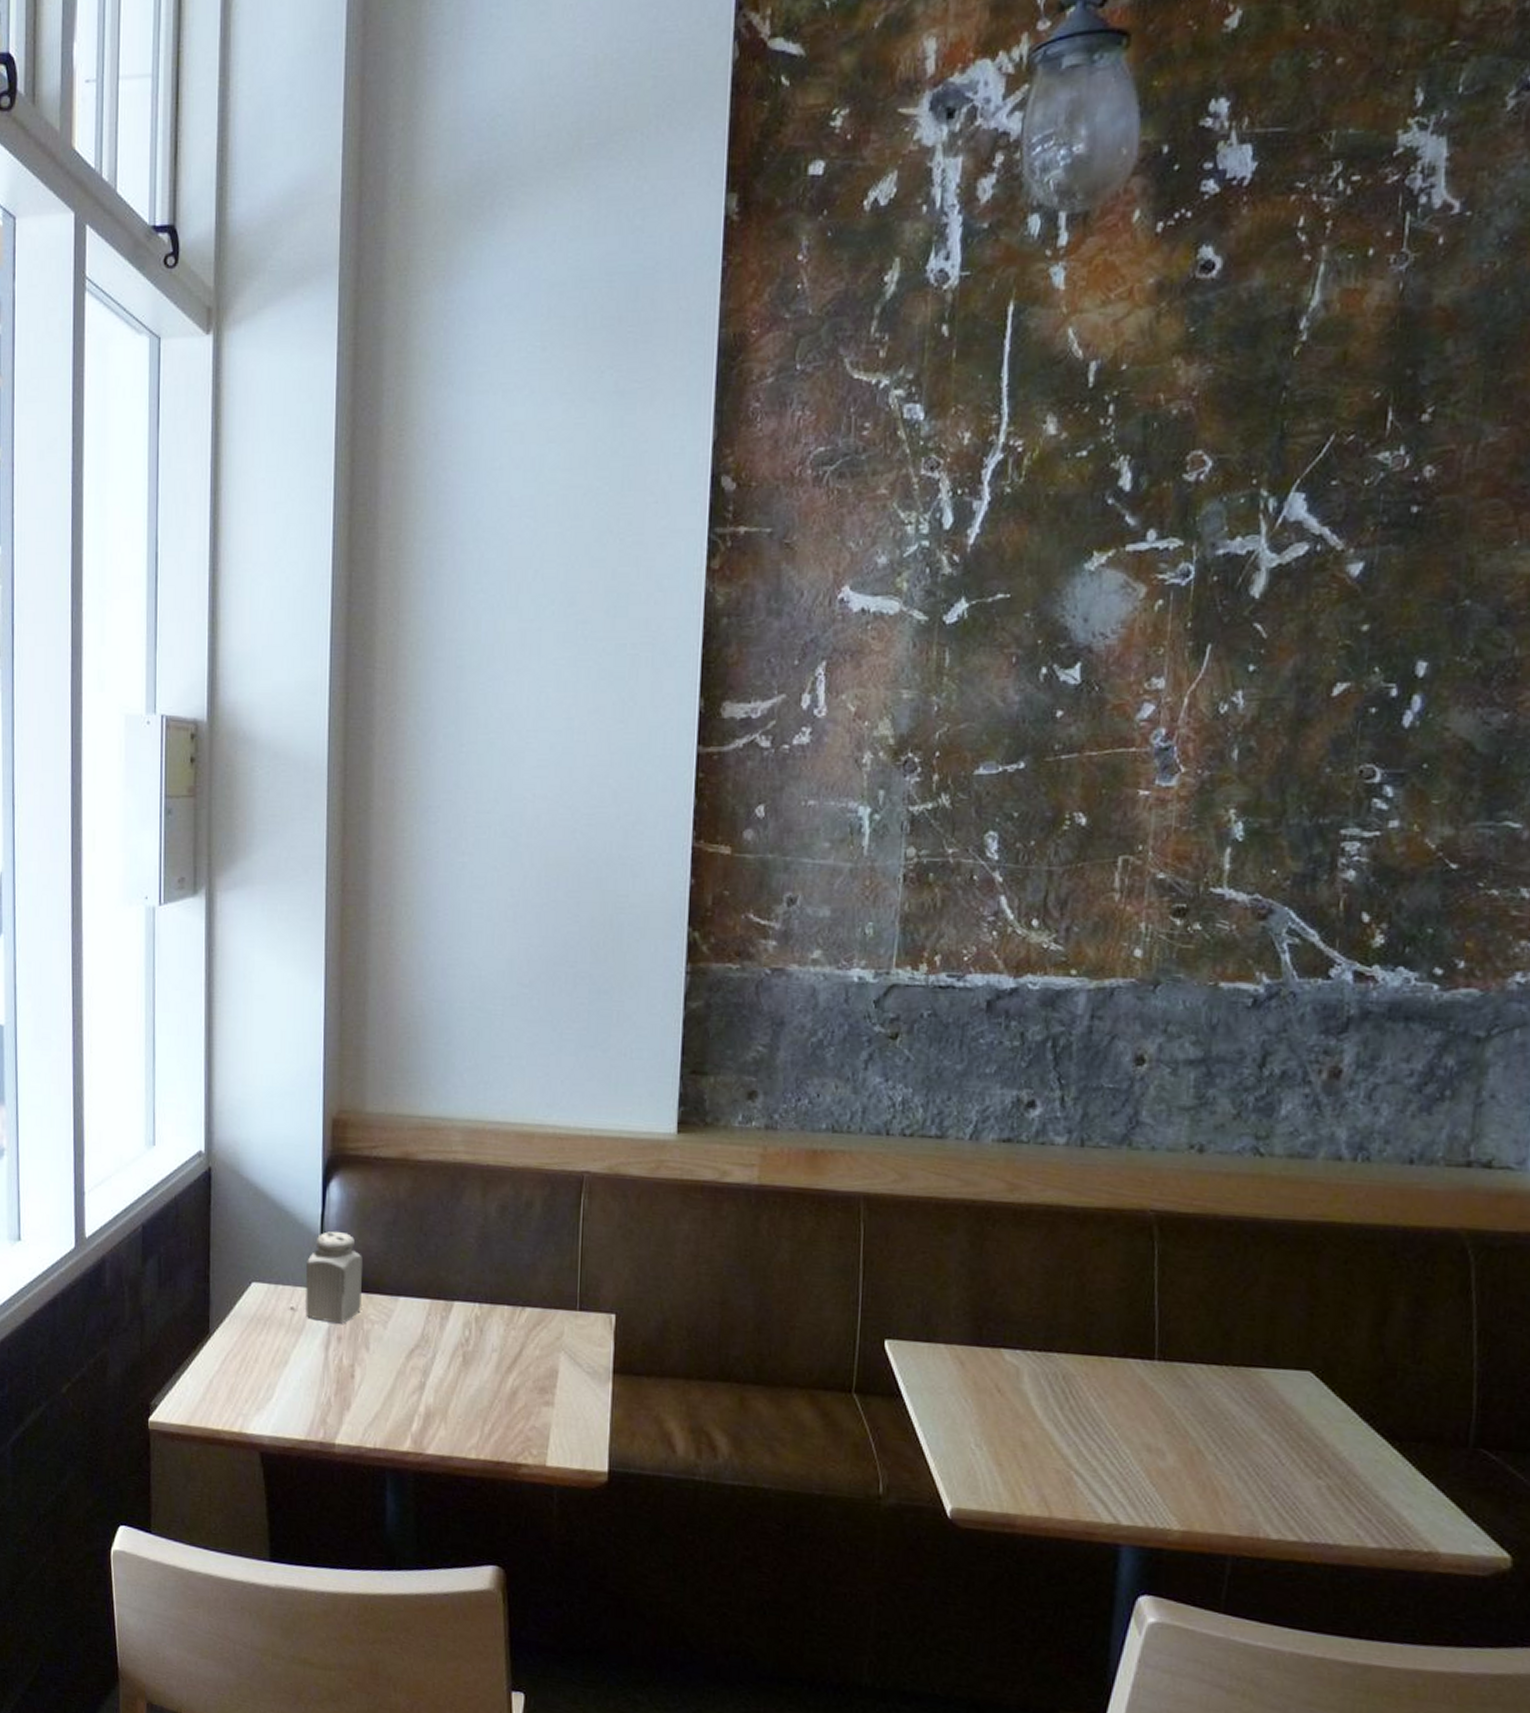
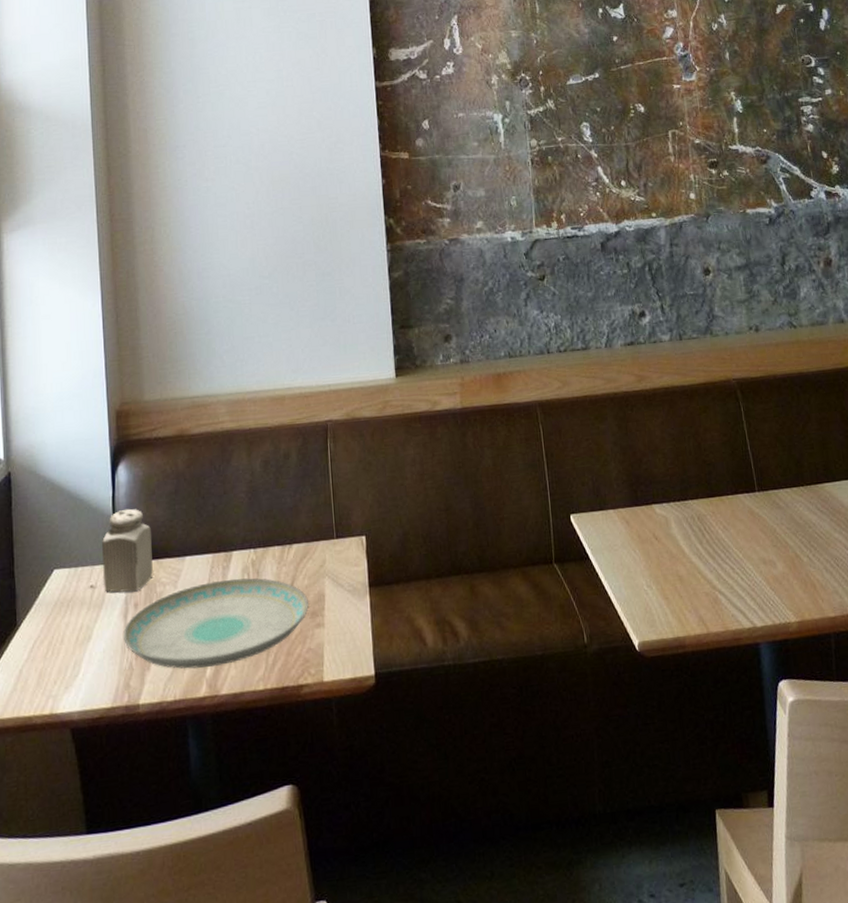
plate: none [323,1330,538,1423] -> present [123,578,309,669]

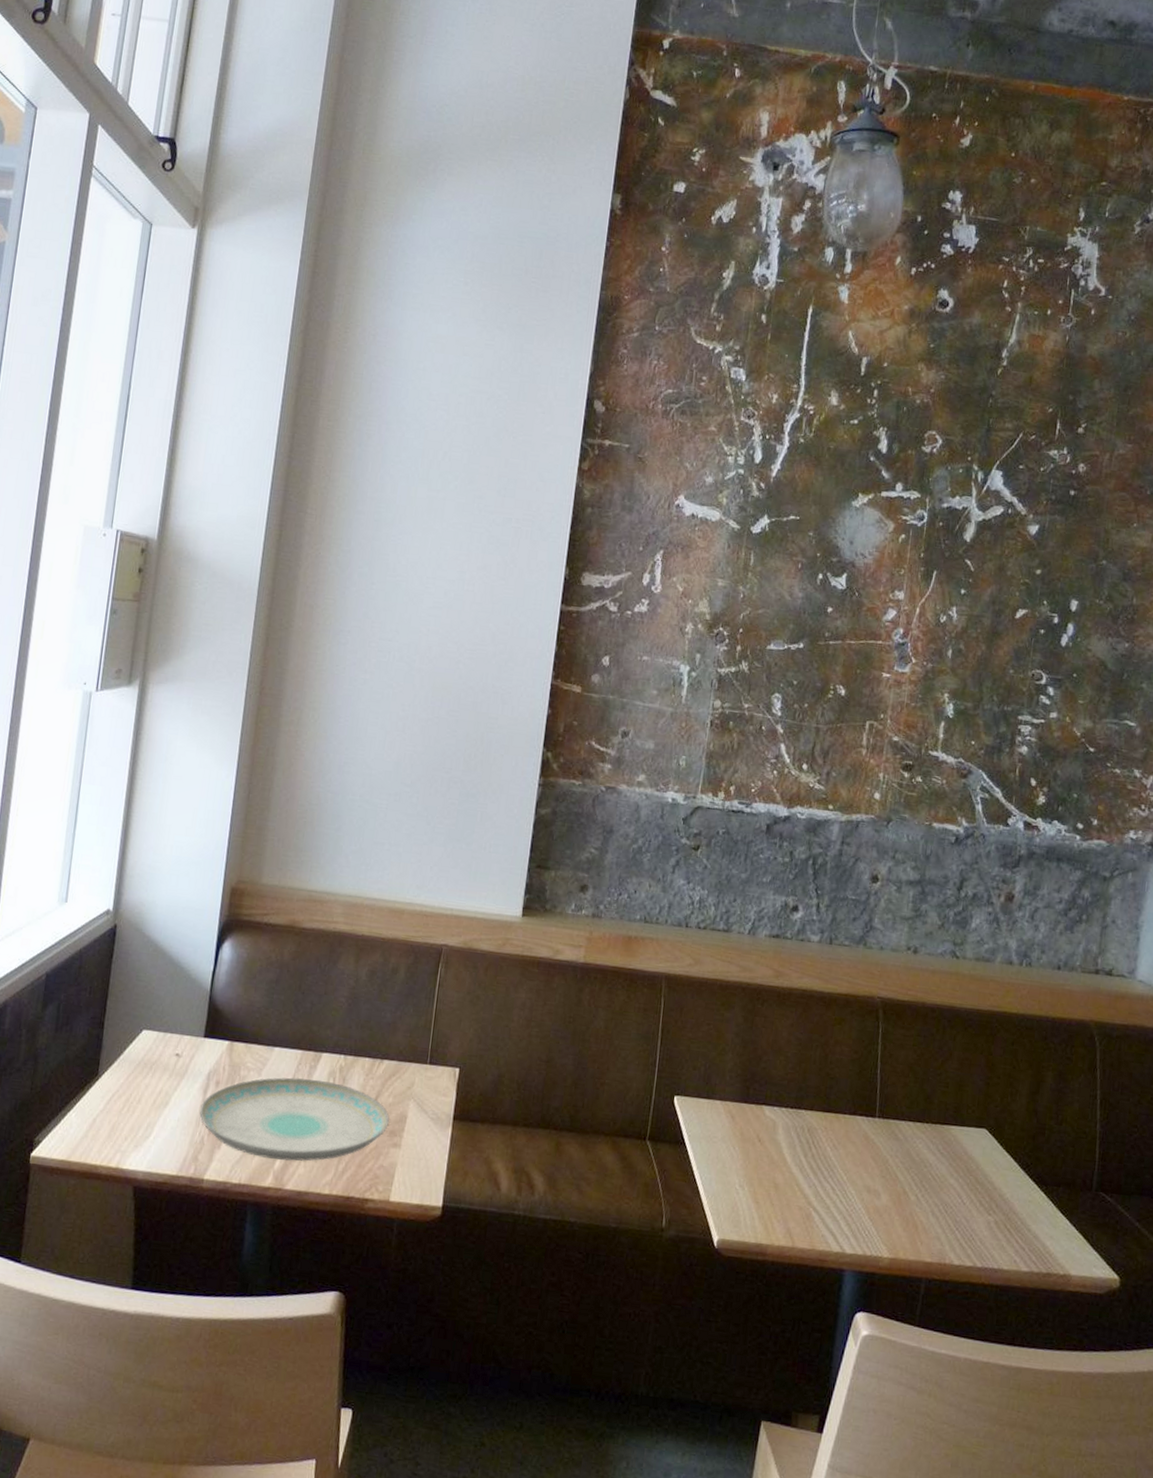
salt shaker: present [102,508,153,593] -> none [189,986,246,1070]

